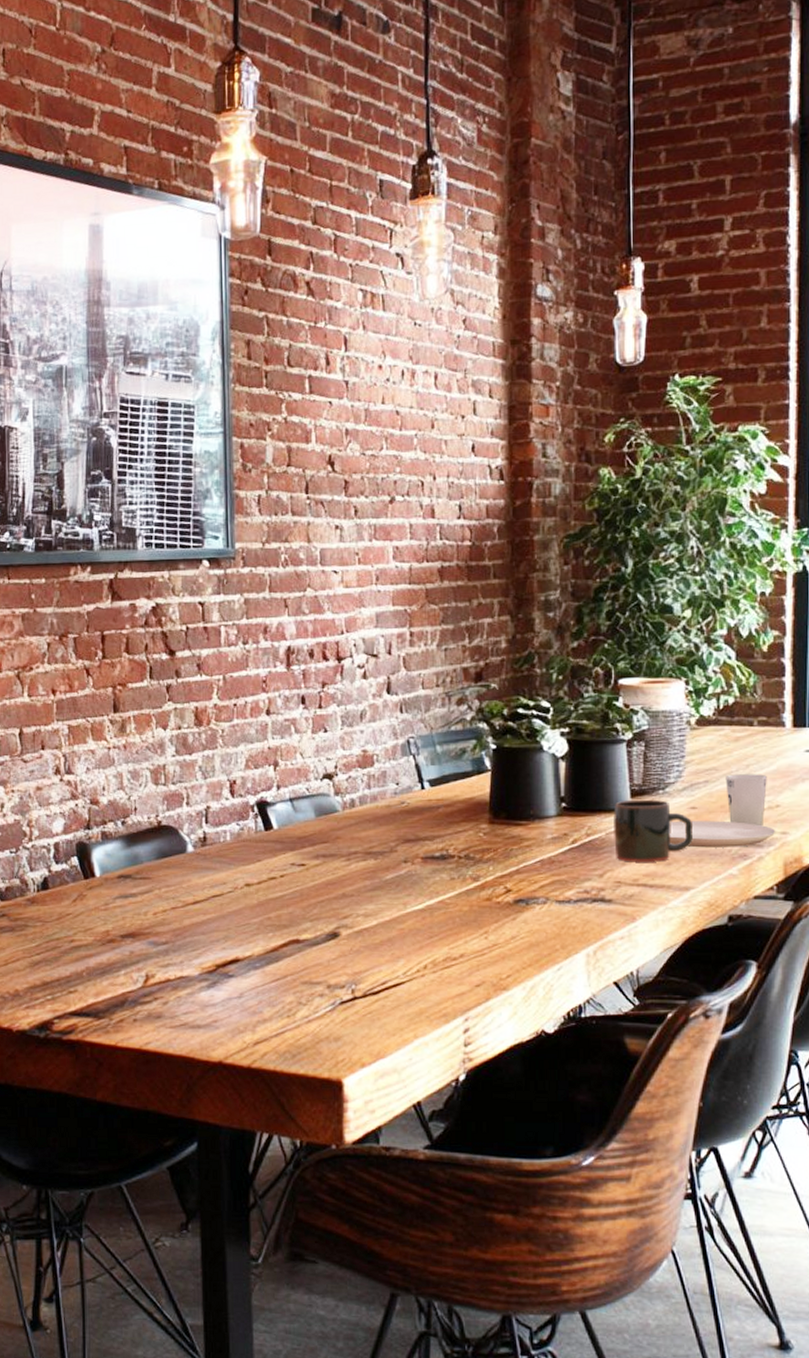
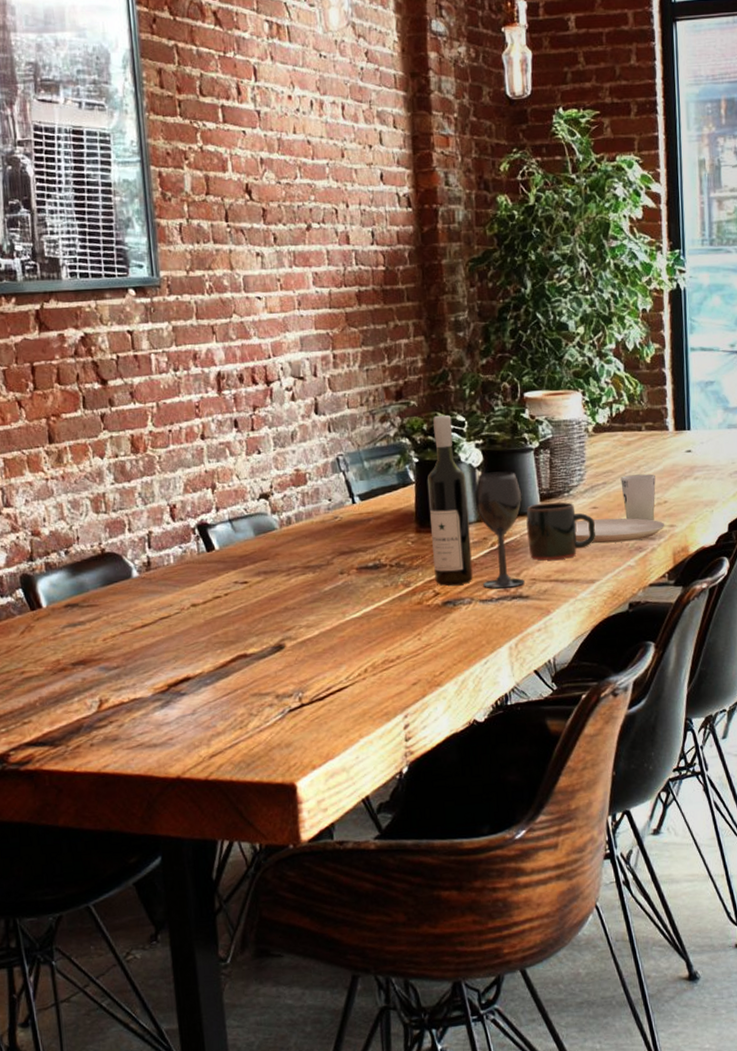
bottle: none [505,699,550,882] -> present [427,414,473,586]
wine glass: none [556,763,609,890] -> present [474,471,525,589]

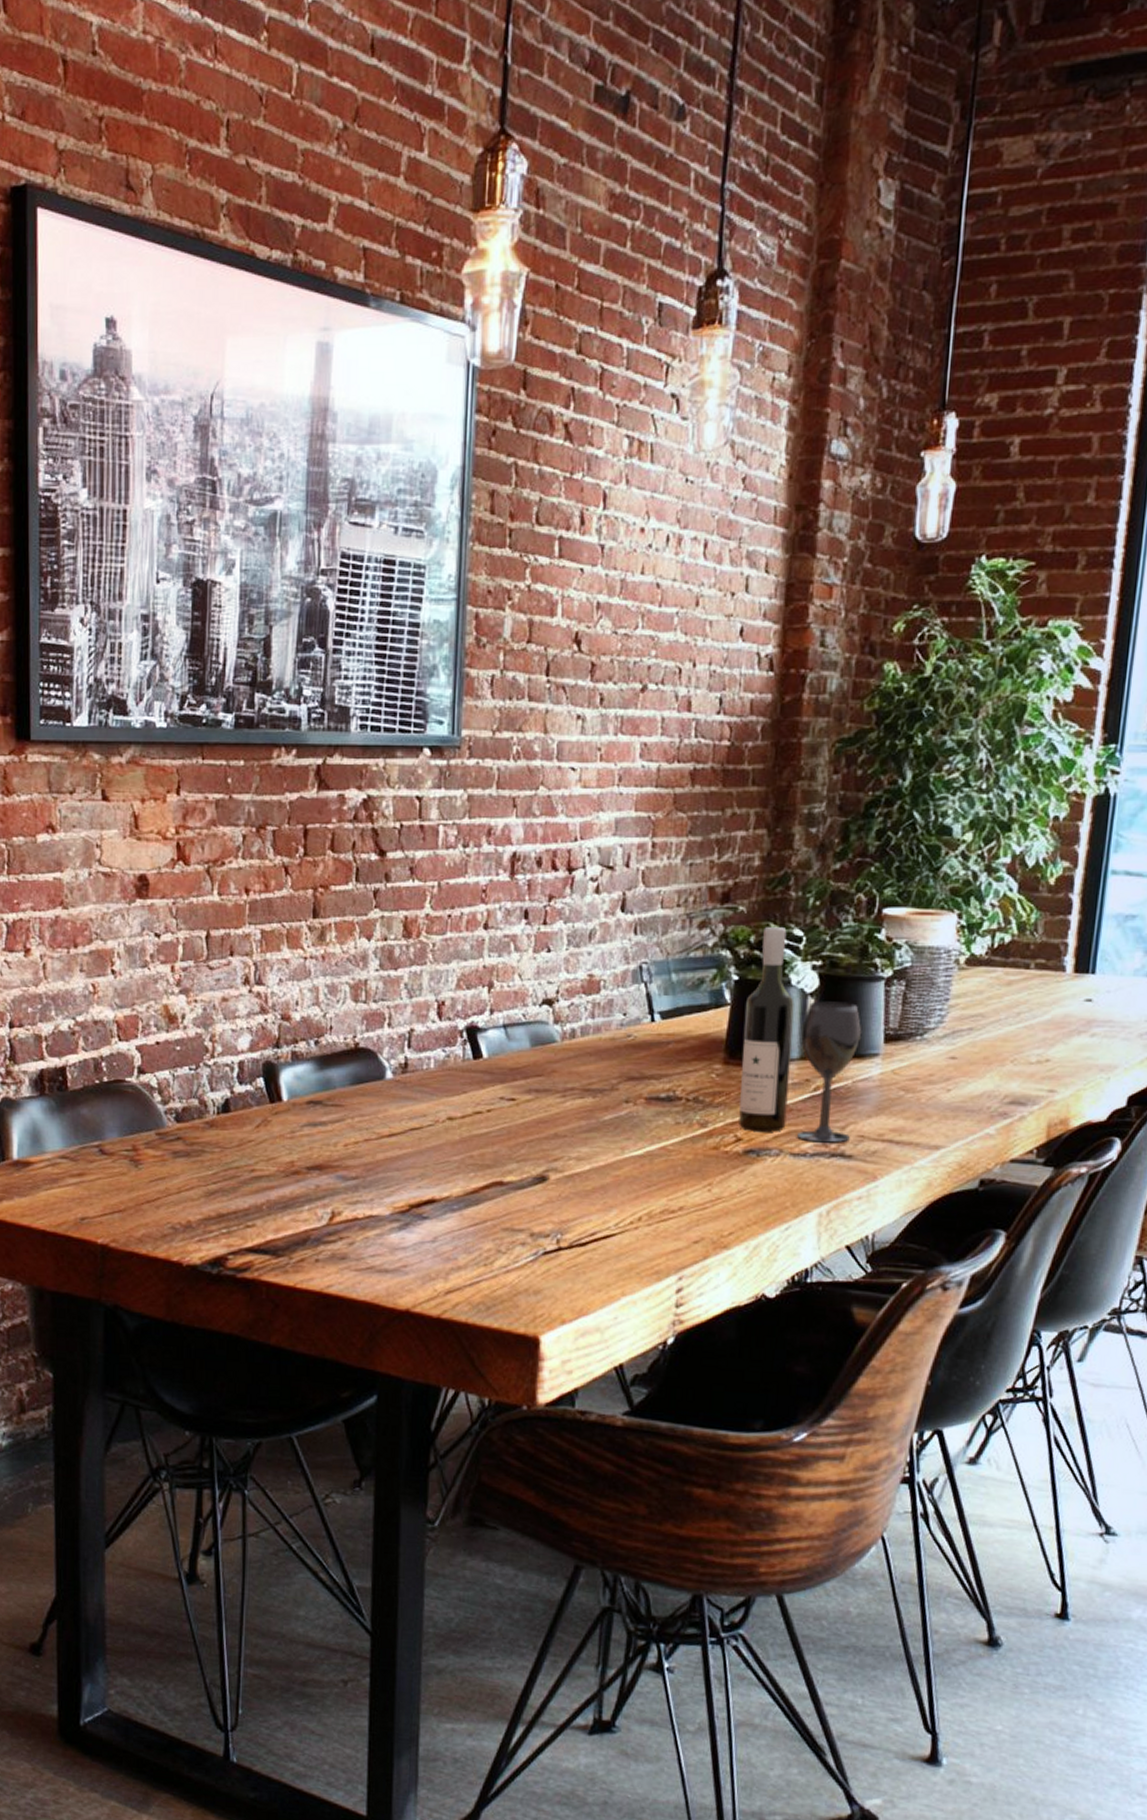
mug: present [526,502,596,561] -> none [860,1045,952,1116]
plate: present [575,518,664,544] -> none [923,1072,1042,1104]
cup: present [620,474,656,521] -> none [991,1022,1039,1083]

